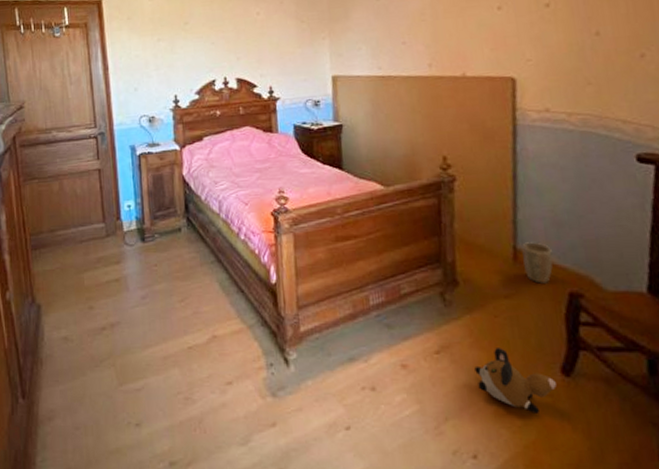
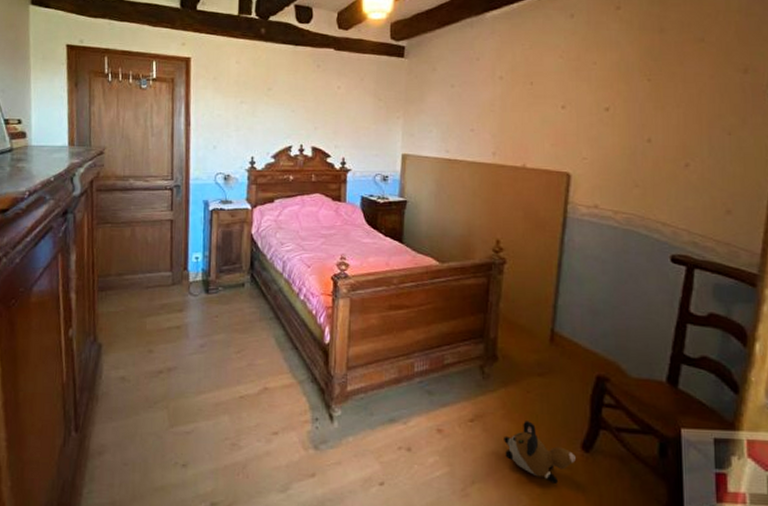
plant pot: present [522,242,553,284] -> none [559,326,586,366]

